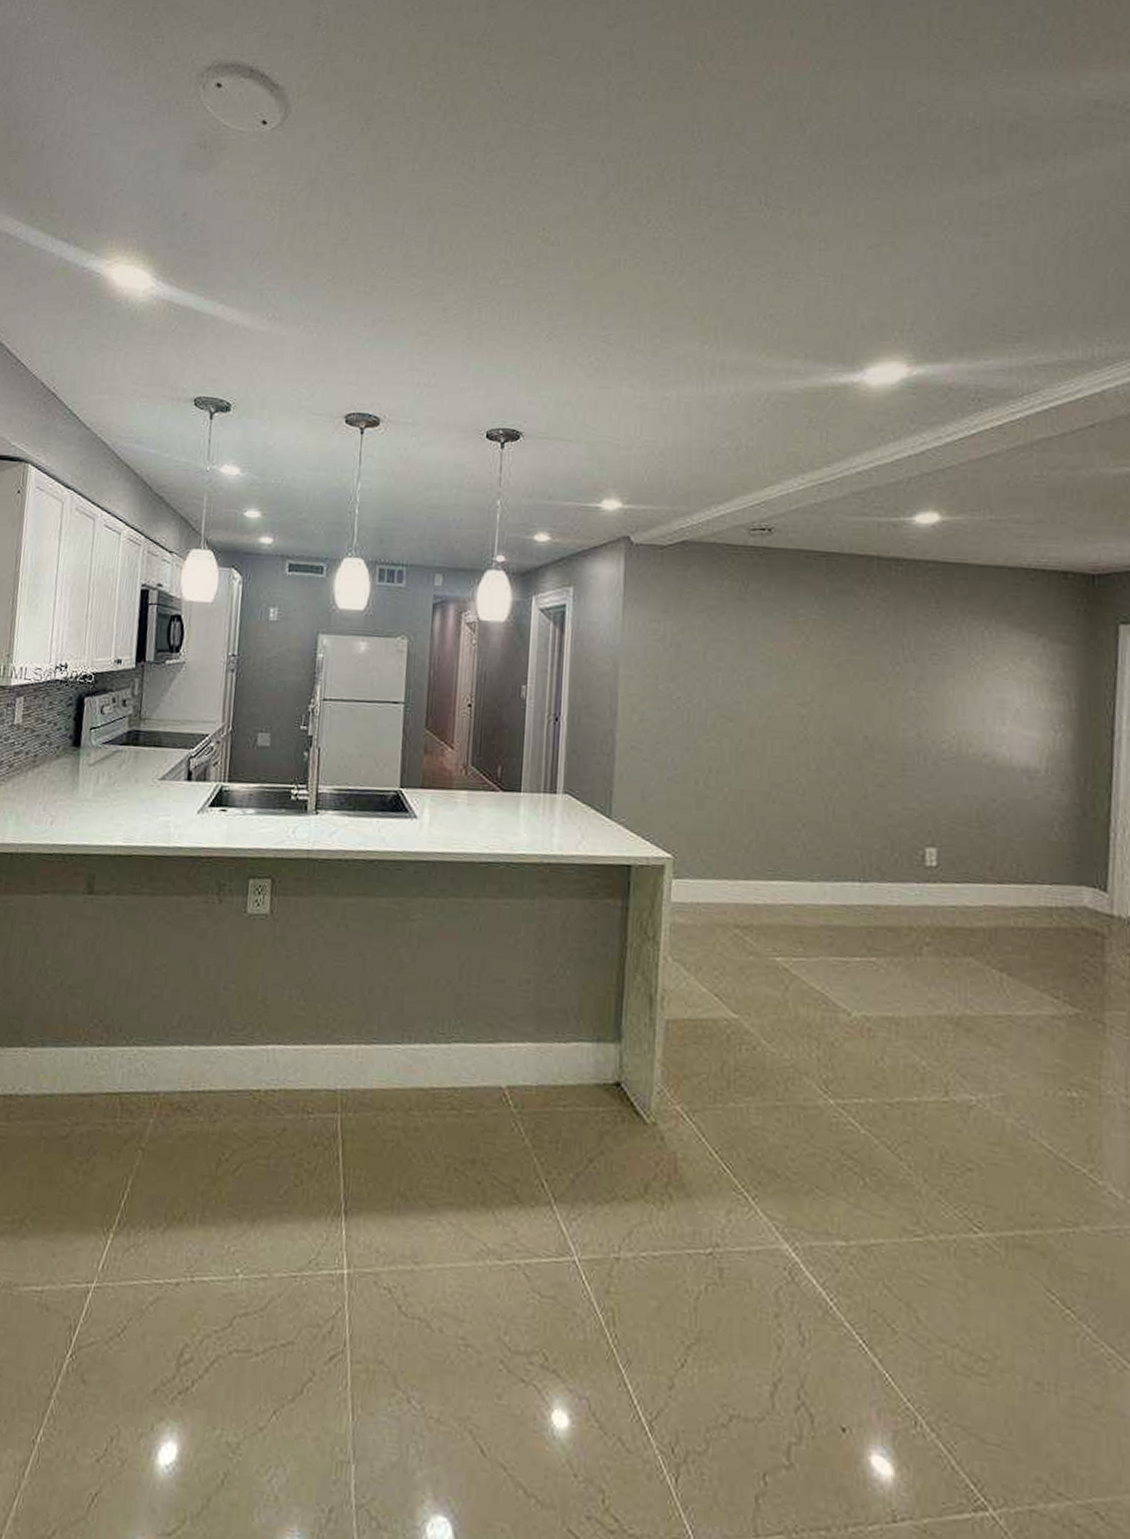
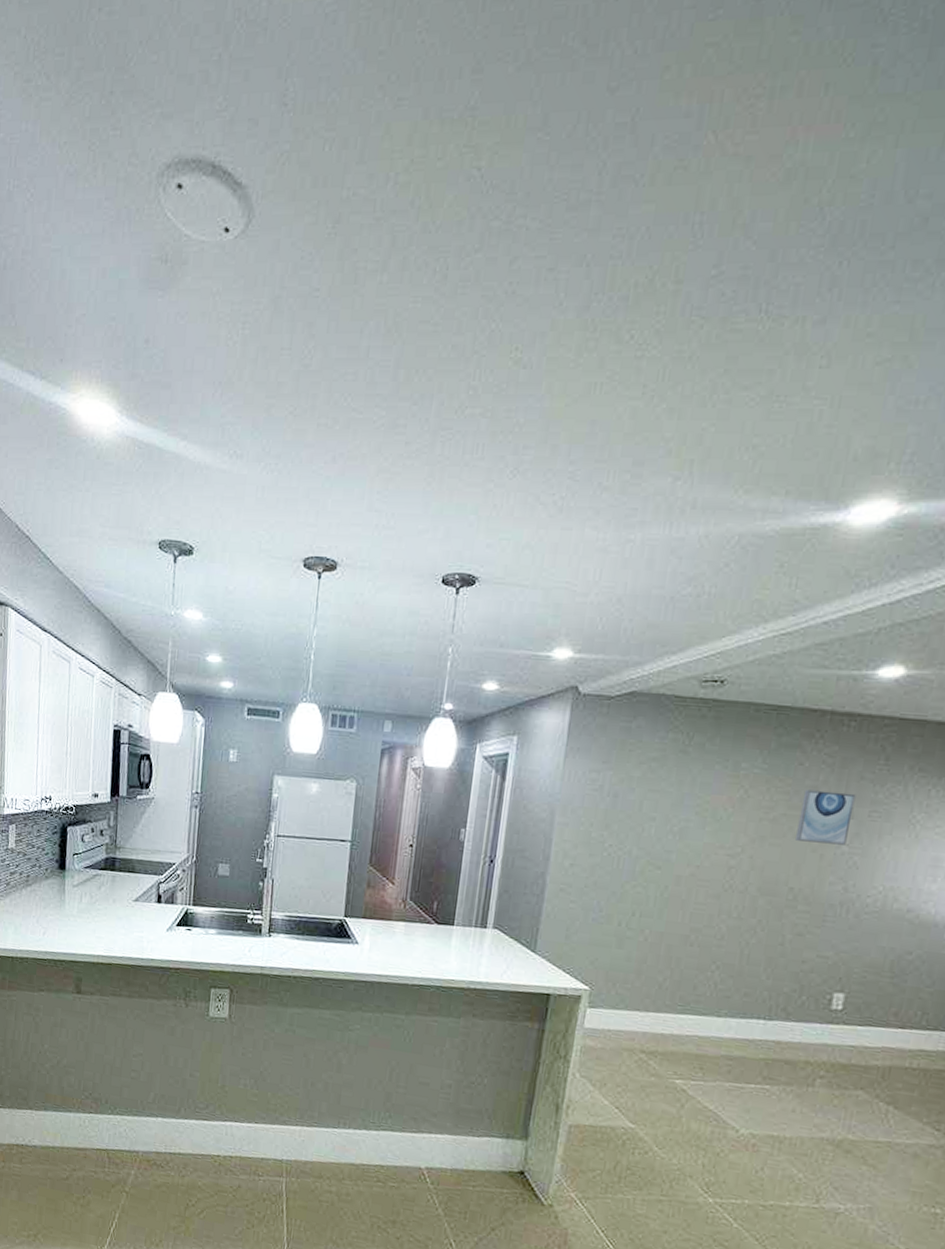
wall art: none [863,634,914,690] -> present [796,789,856,845]

